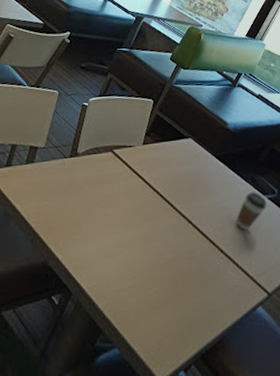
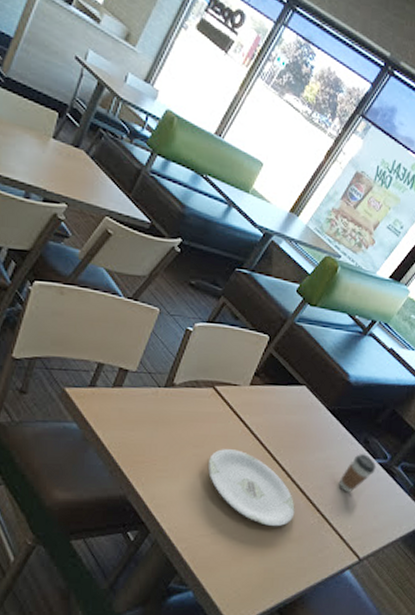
plate: none [116,204,201,273] -> present [207,449,295,527]

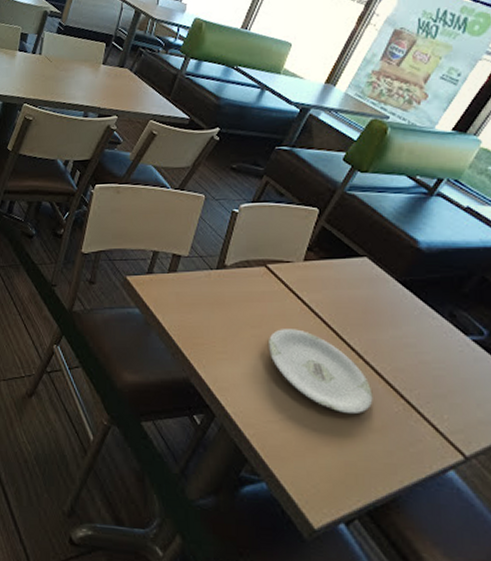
coffee cup: present [338,454,376,492] -> none [423,330,471,376]

